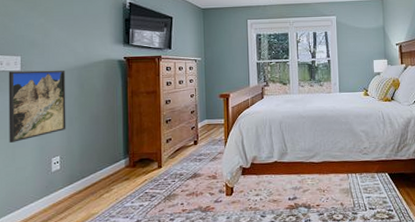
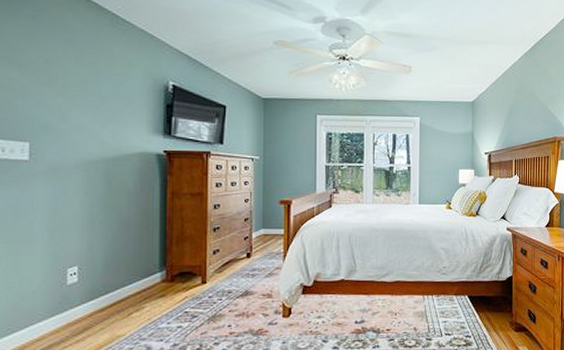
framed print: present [8,70,66,143] -> none [11,160,88,248]

